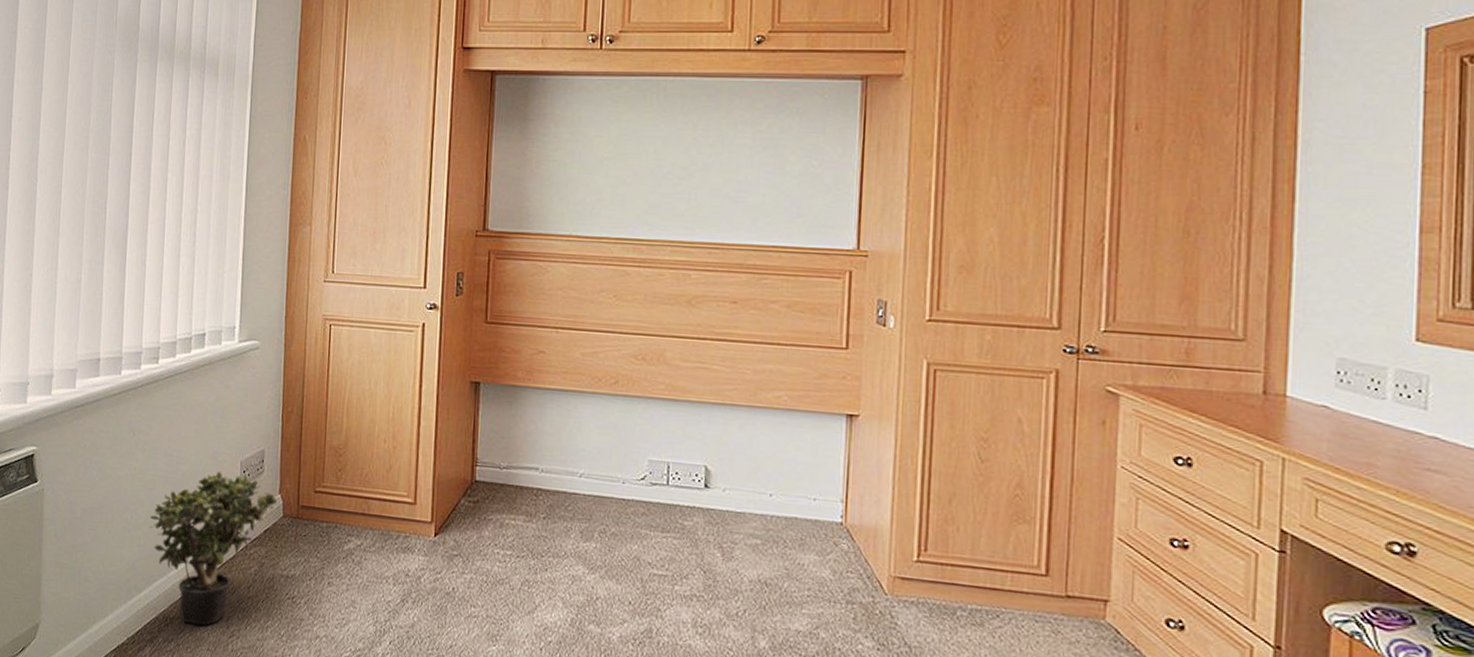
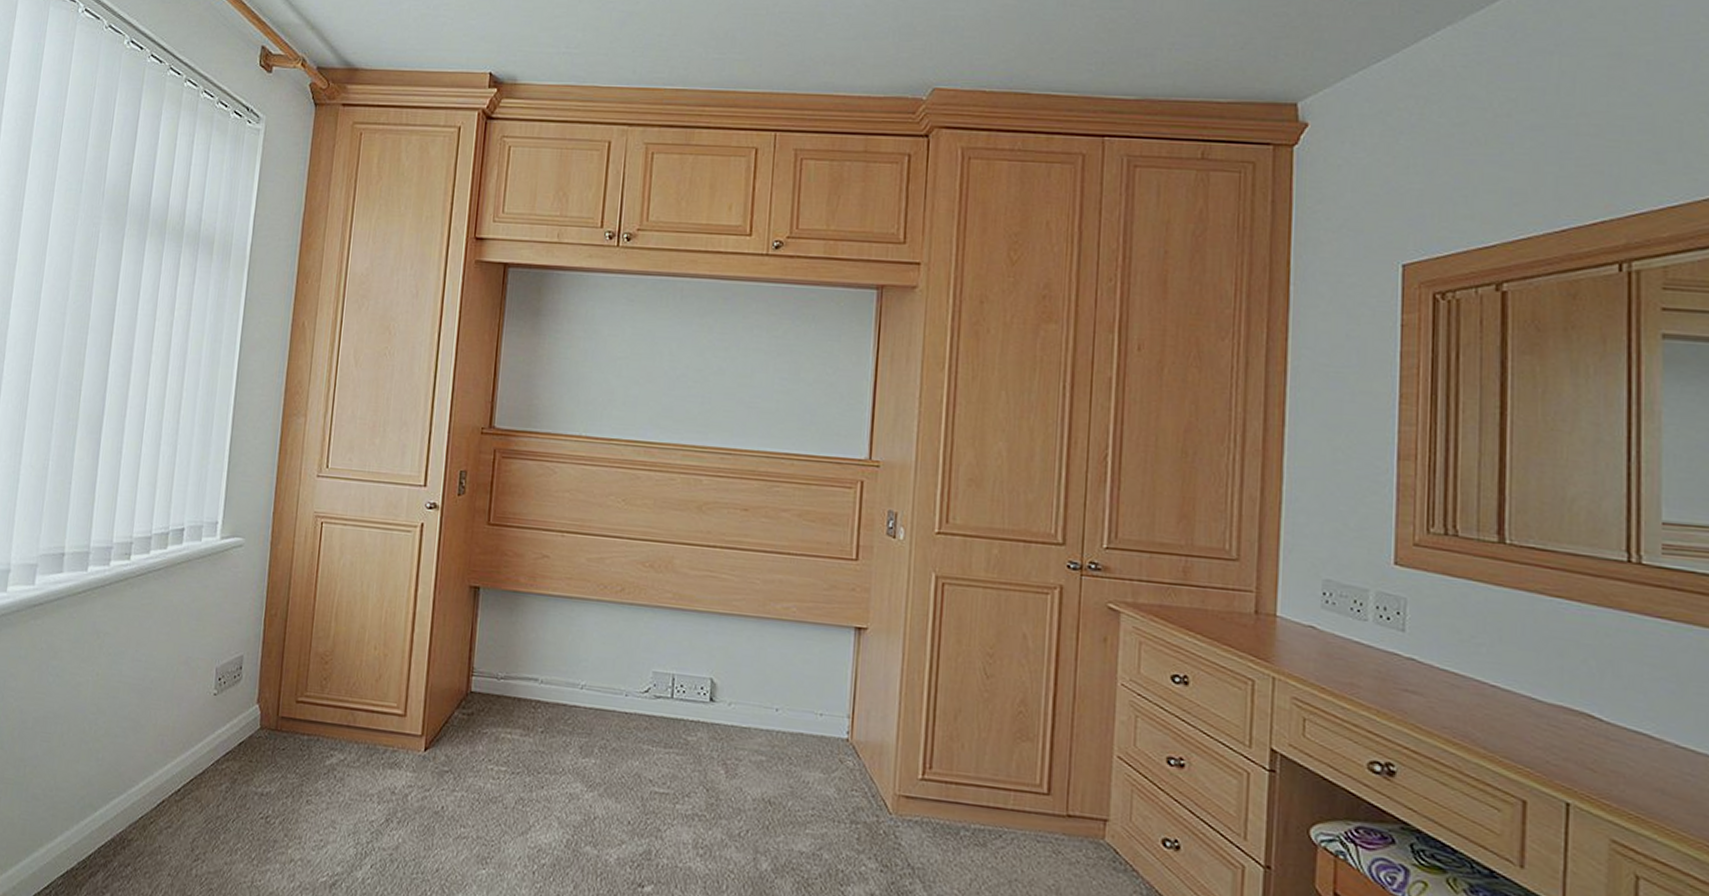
potted plant: present [148,470,278,626] -> none [109,677,256,849]

